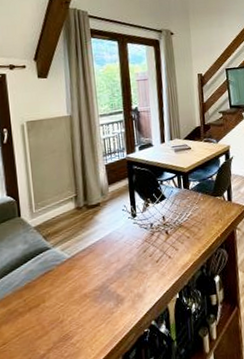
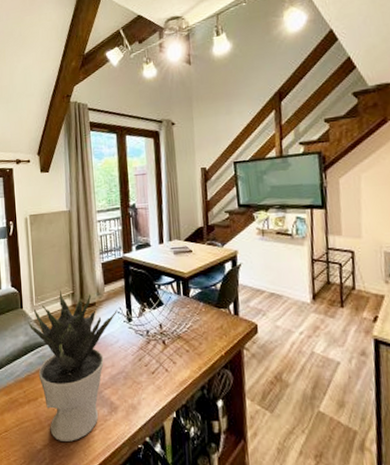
potted plant: none [27,195,122,342] -> present [28,290,118,442]

